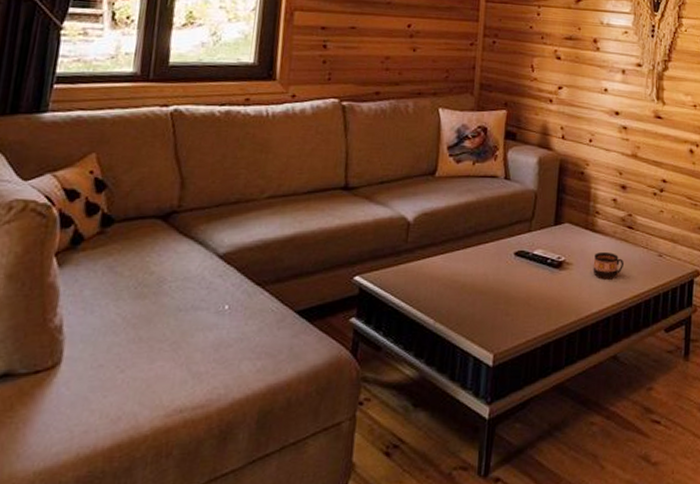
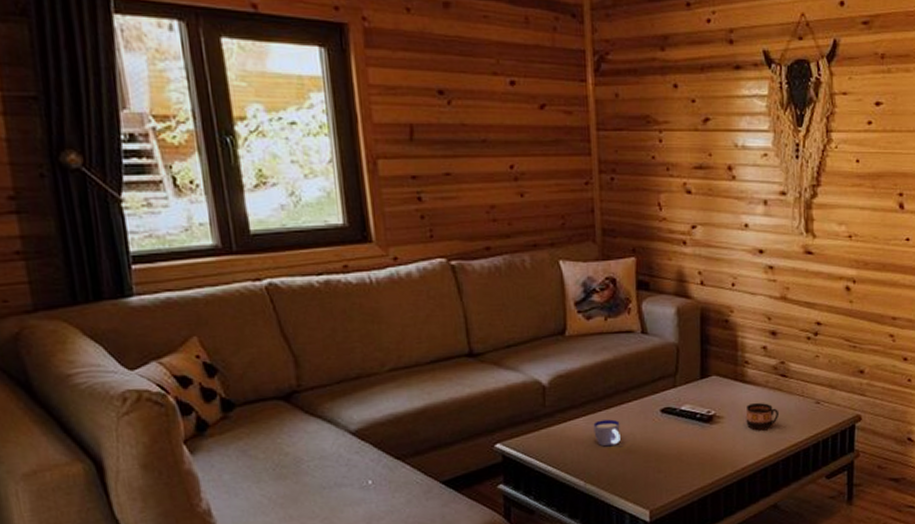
cup: none [449,259,475,286] -> present [593,419,621,447]

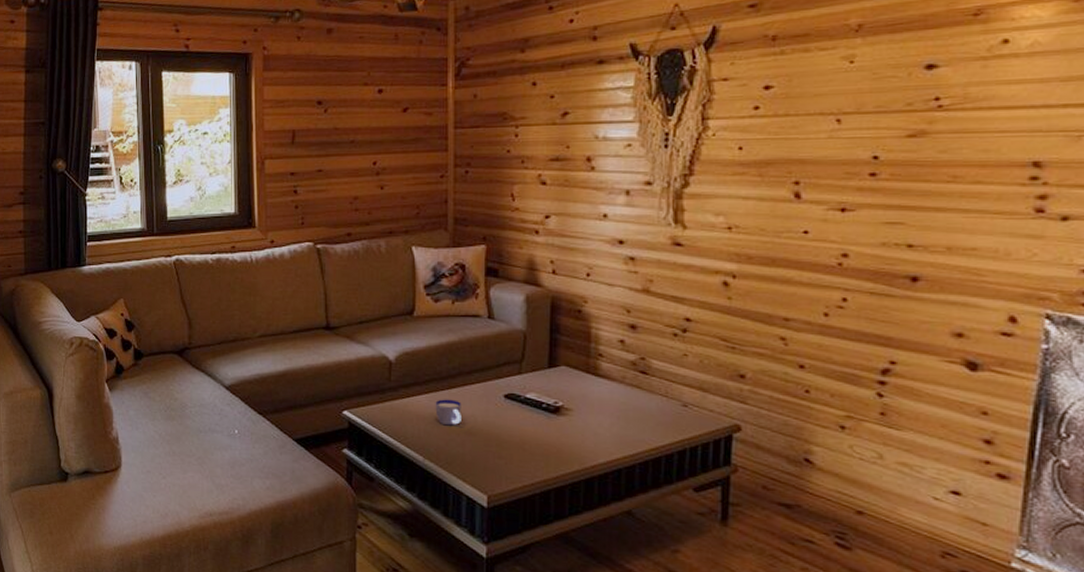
cup: present [746,403,780,430] -> none [597,399,638,428]

